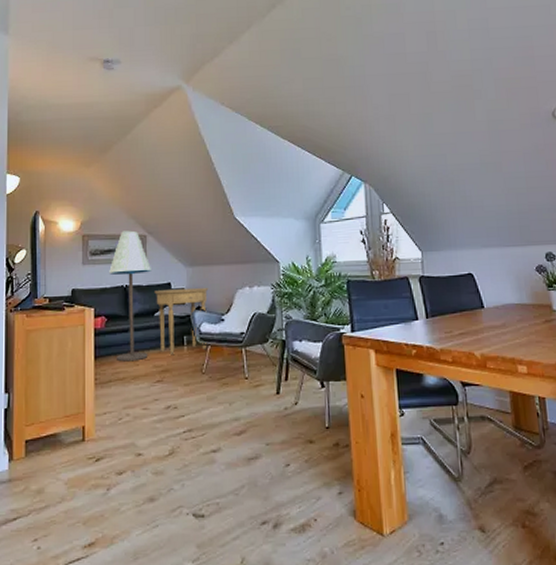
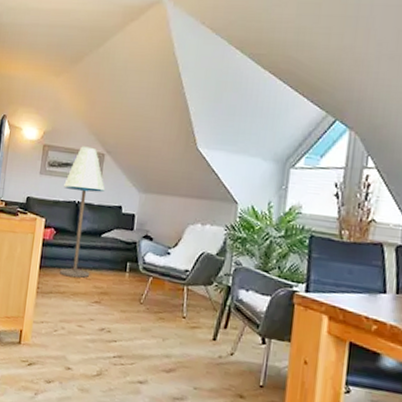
side table: present [154,287,209,356] -> none [102,211,159,280]

